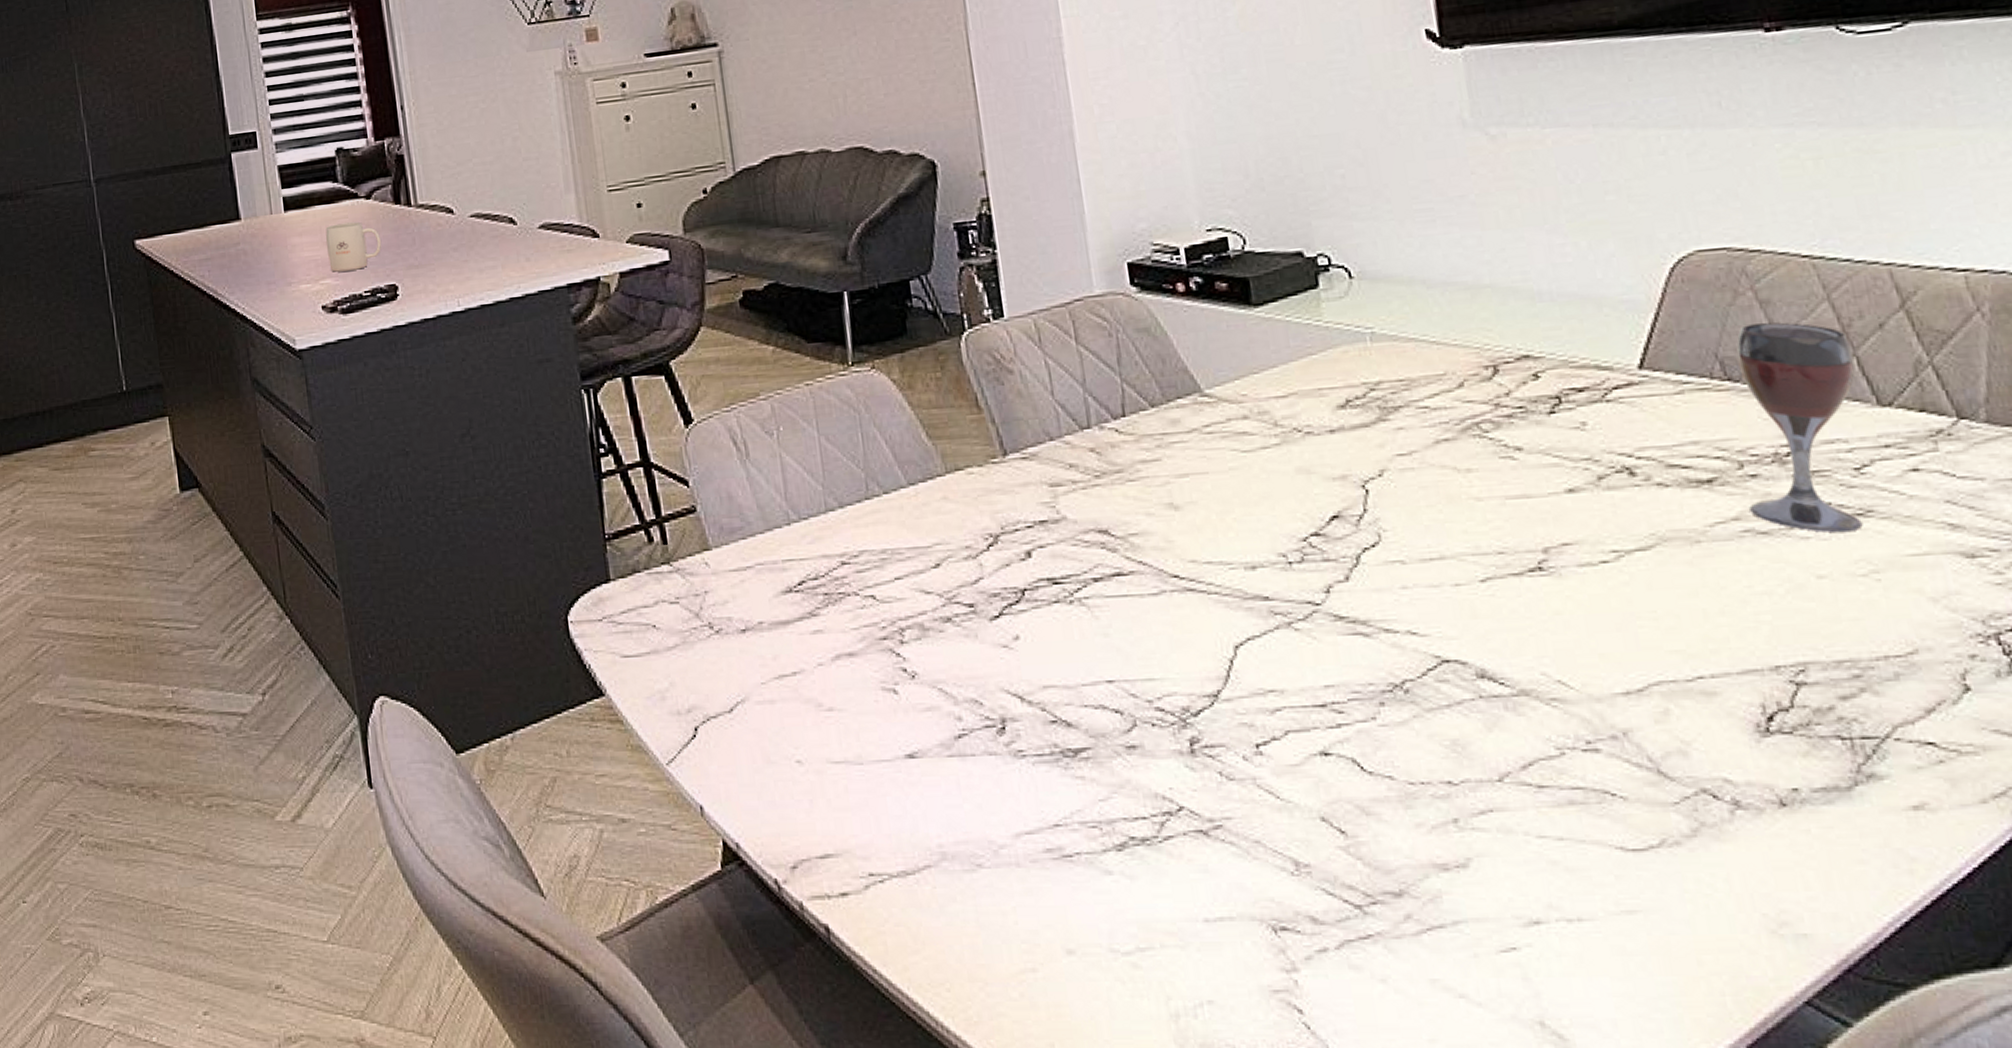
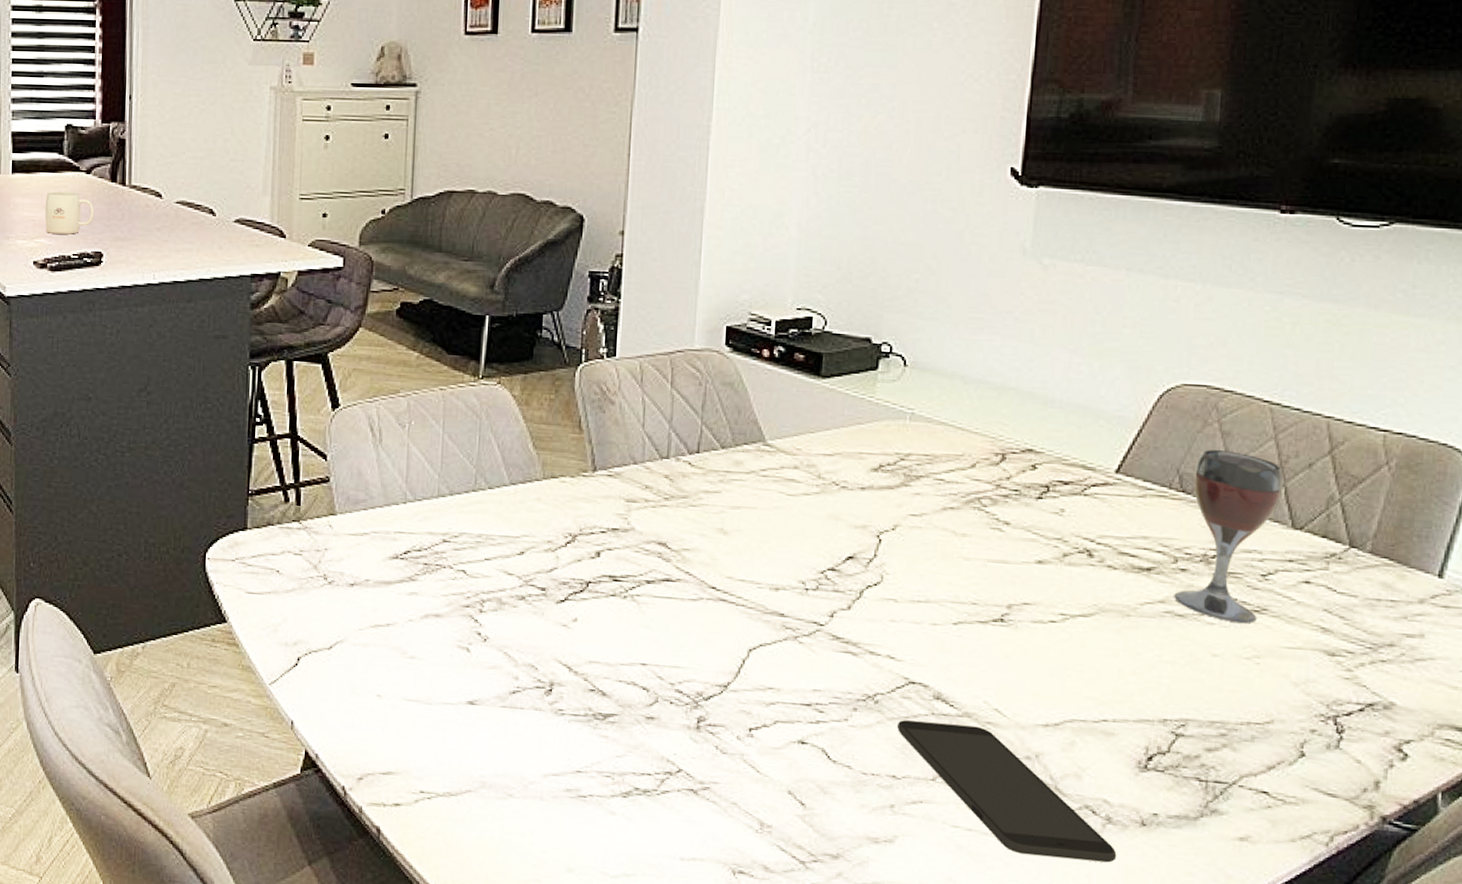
mobile phone: none [1439,706,1759,862] -> present [897,720,1117,863]

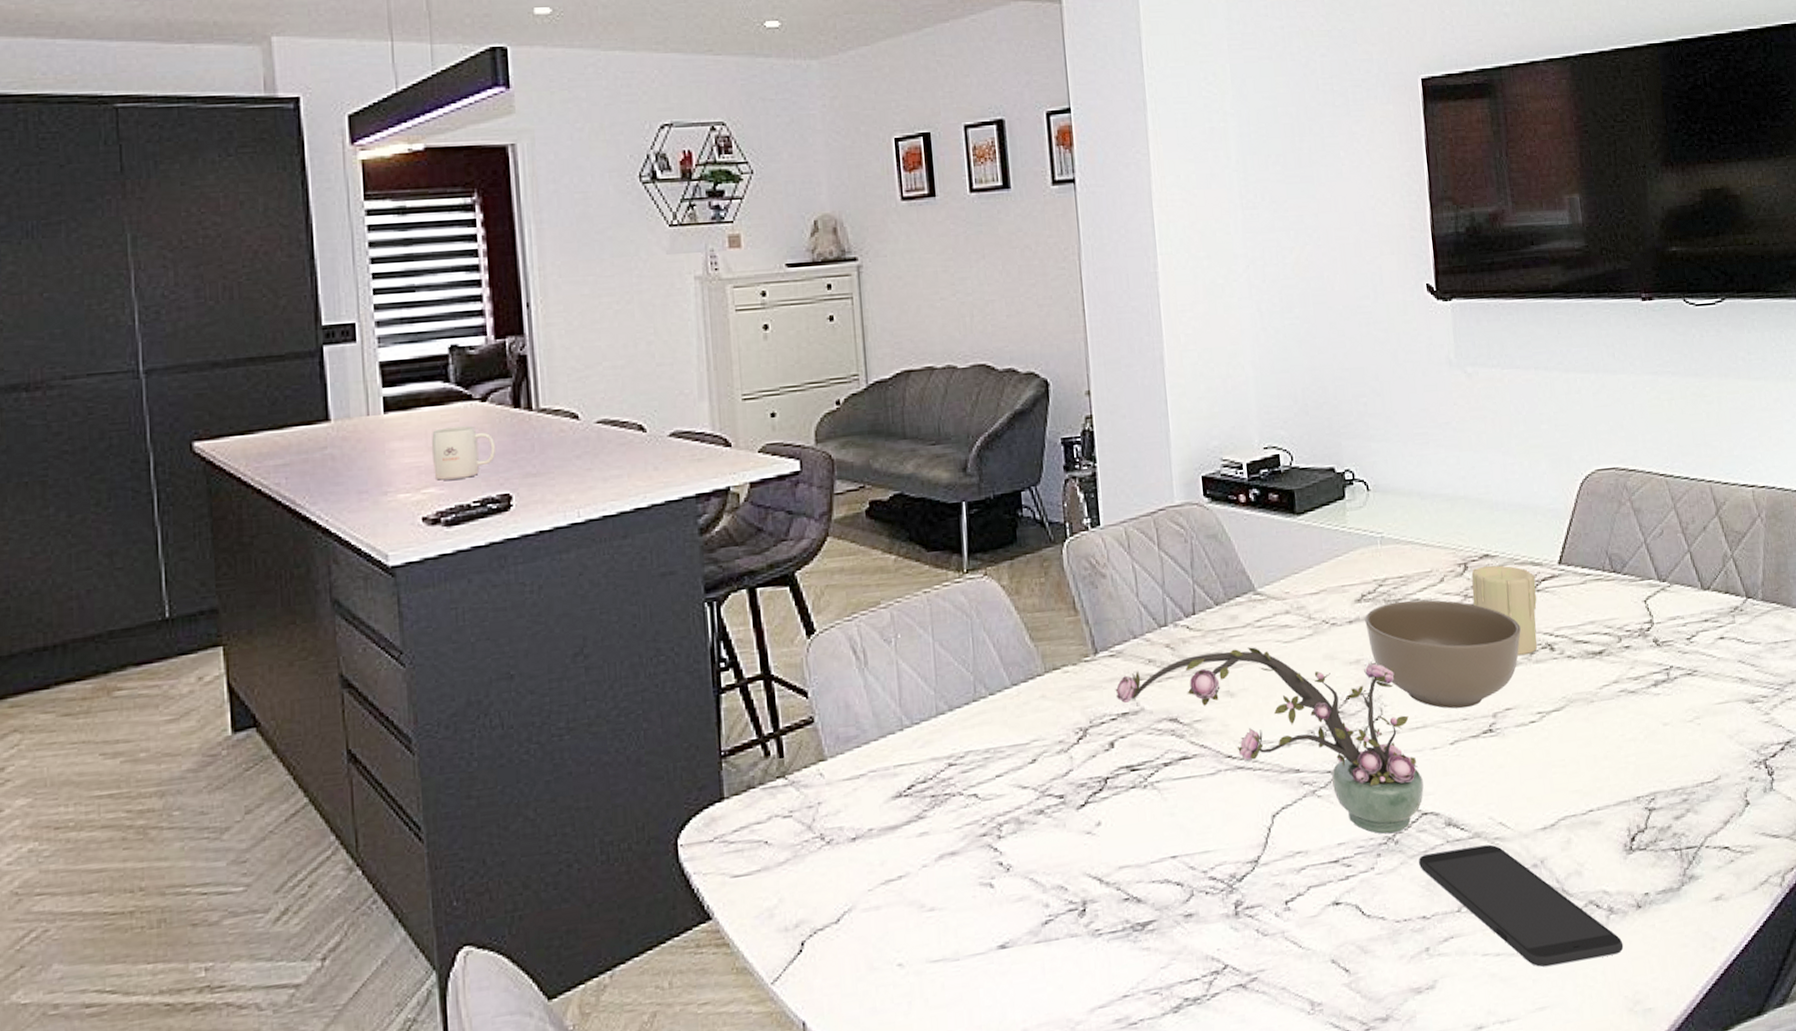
flower arrangement: none [608,490,916,693] -> present [1115,647,1424,834]
bowl: none [879,478,1058,593] -> present [1365,599,1522,709]
candle: none [1005,460,1084,556] -> present [1471,565,1537,656]
cup: present [1174,450,1284,624] -> none [1619,526,1691,689]

